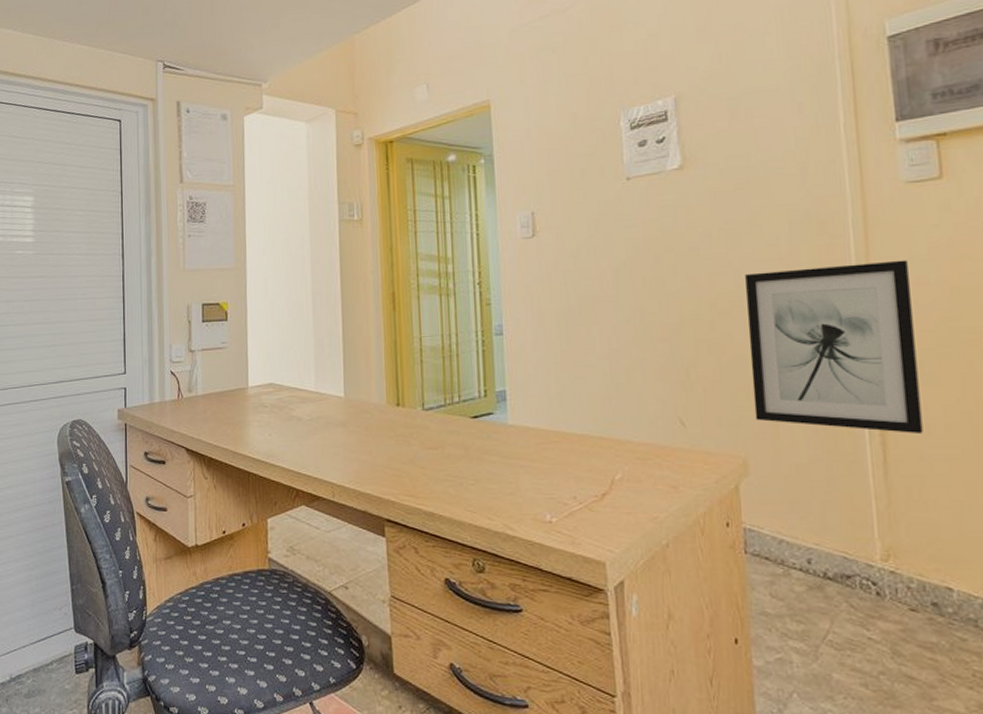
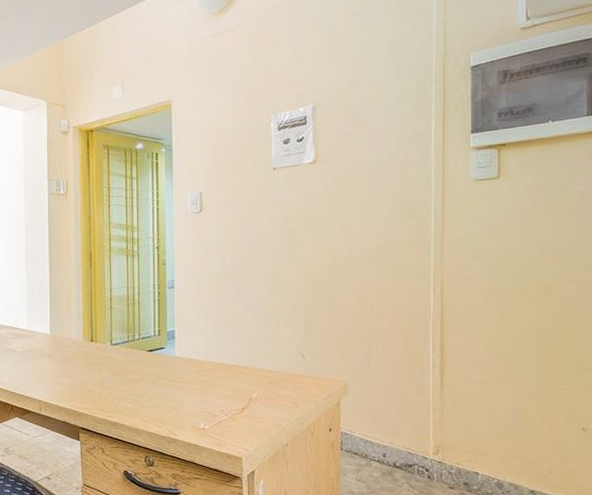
wall art: present [745,260,923,435] -> none [354,238,470,366]

